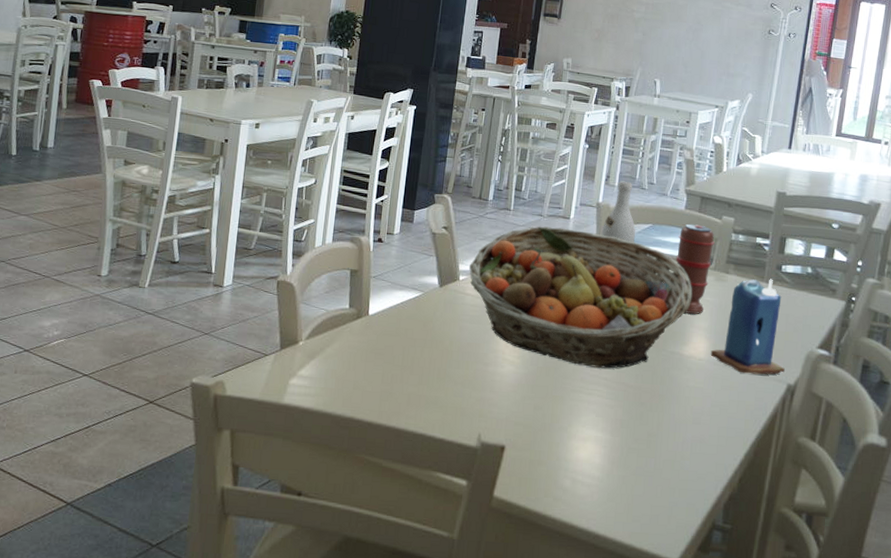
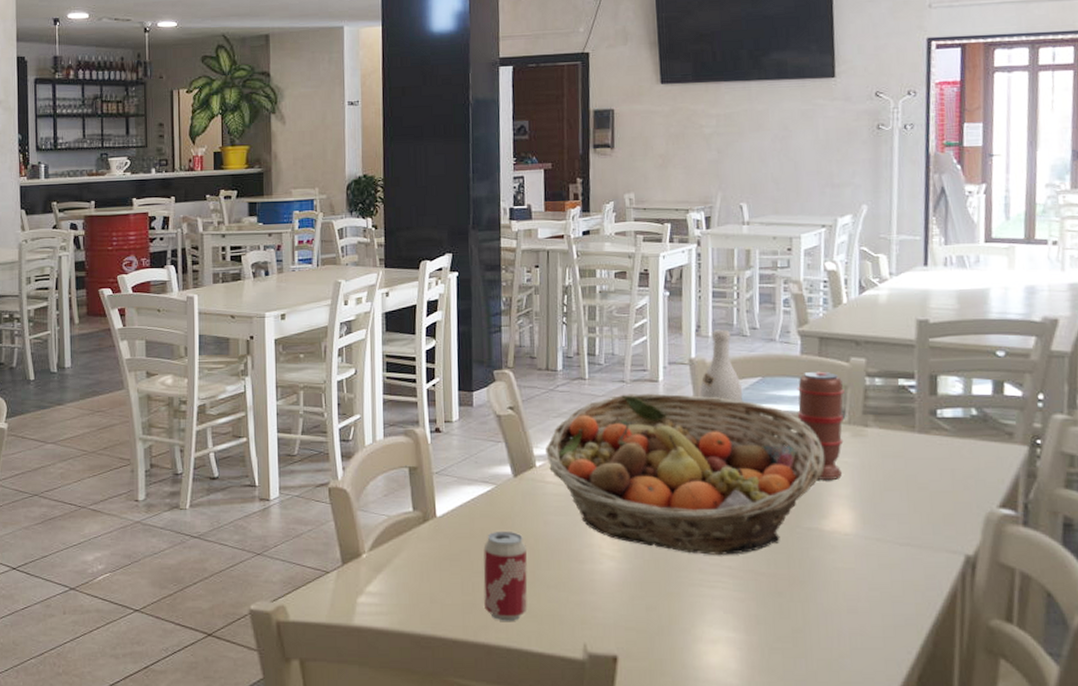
beverage can: none [399,332,442,410] -> present [483,531,528,621]
candle: present [710,279,785,375] -> none [858,427,959,547]

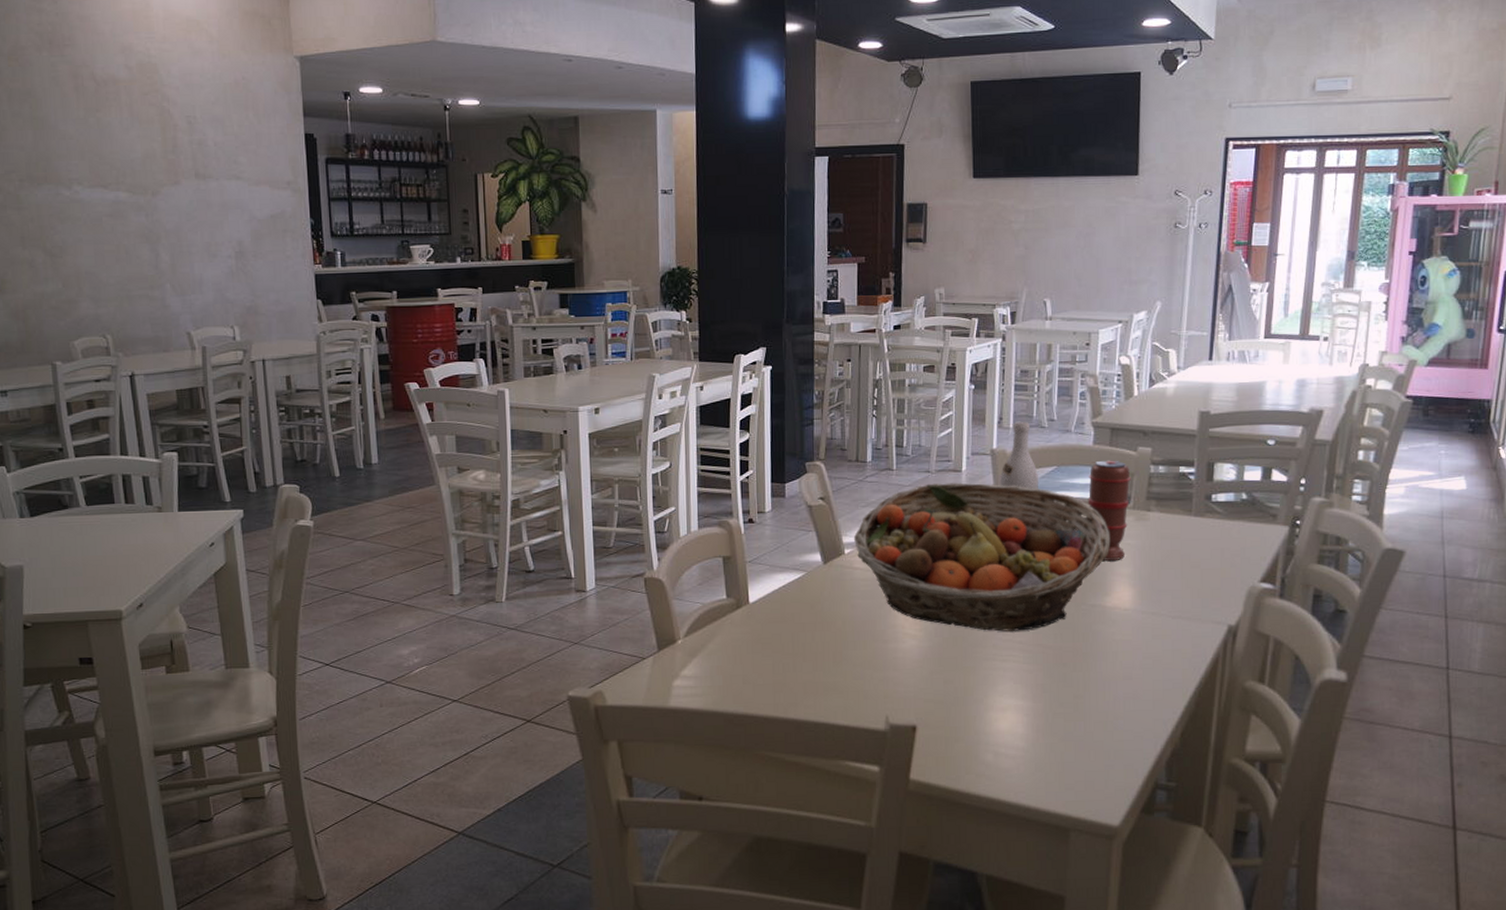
beverage can: present [483,531,528,621] -> none [793,614,835,698]

